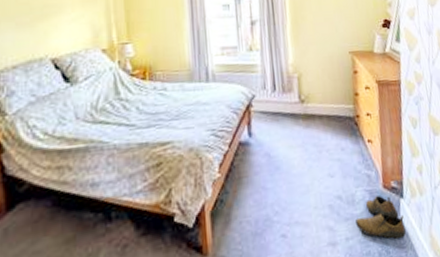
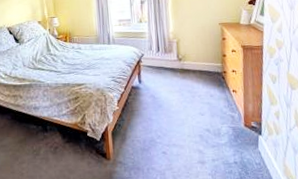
shoe: present [354,196,406,239] -> none [220,132,262,165]

